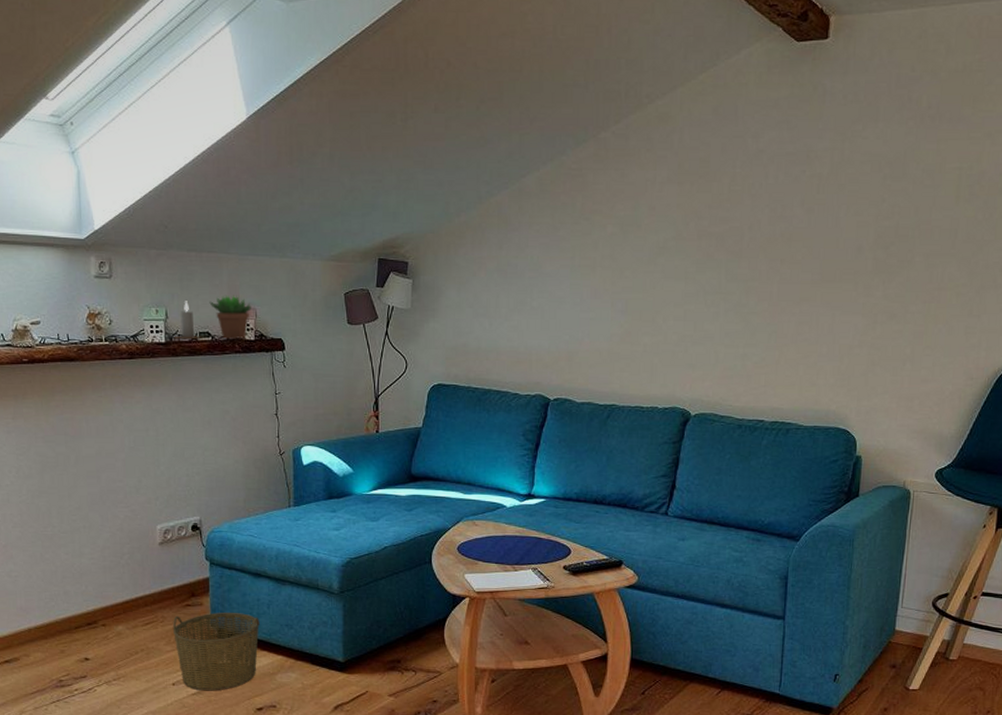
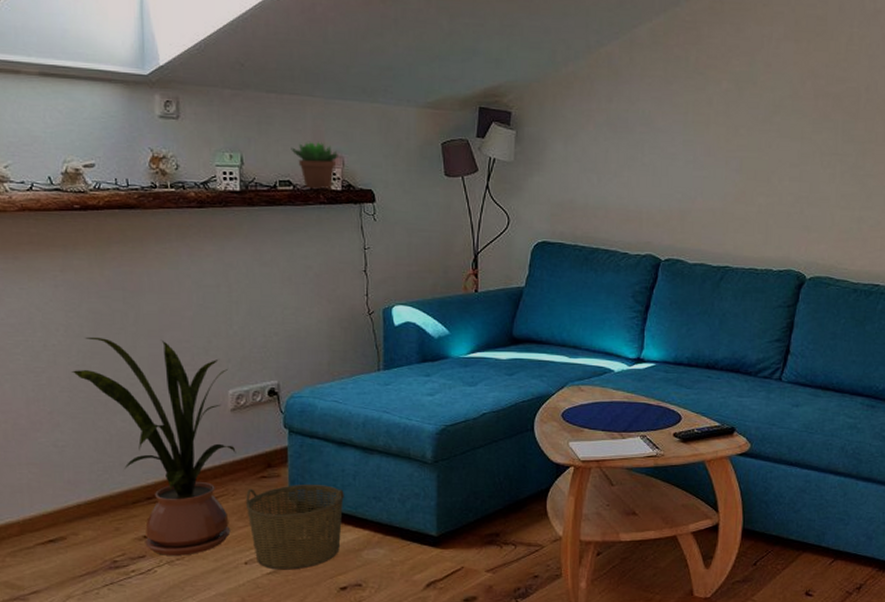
house plant: none [22,477,164,676] -> present [71,336,236,556]
candle: present [174,301,203,340] -> none [250,146,283,189]

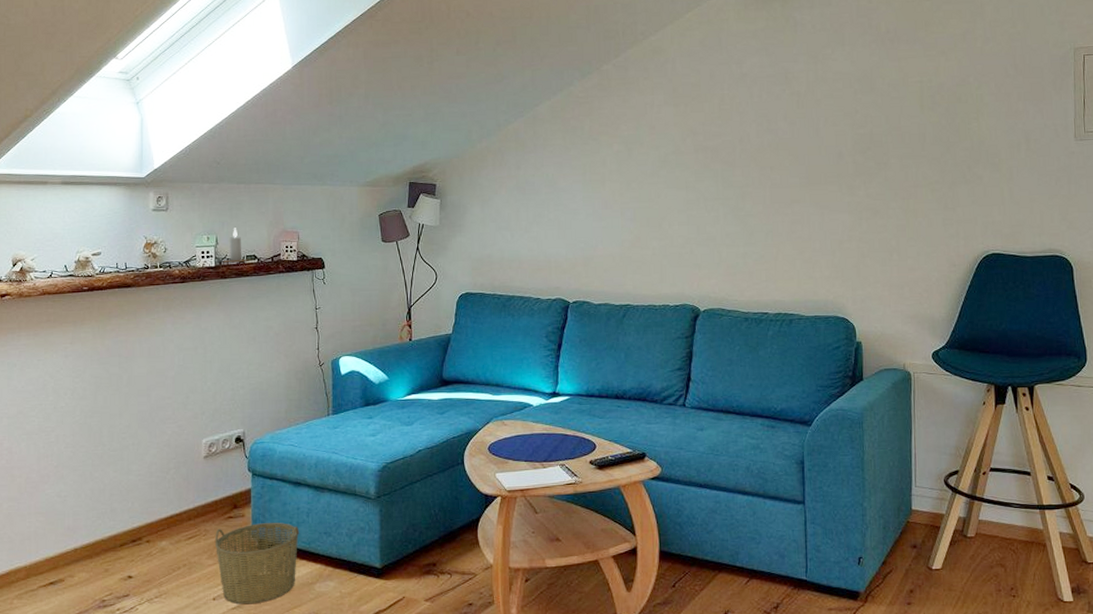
house plant: present [71,336,236,556] -> none [75,397,208,594]
candle: none [250,146,283,189] -> present [223,228,249,263]
succulent plant: present [291,141,338,189] -> none [256,220,294,261]

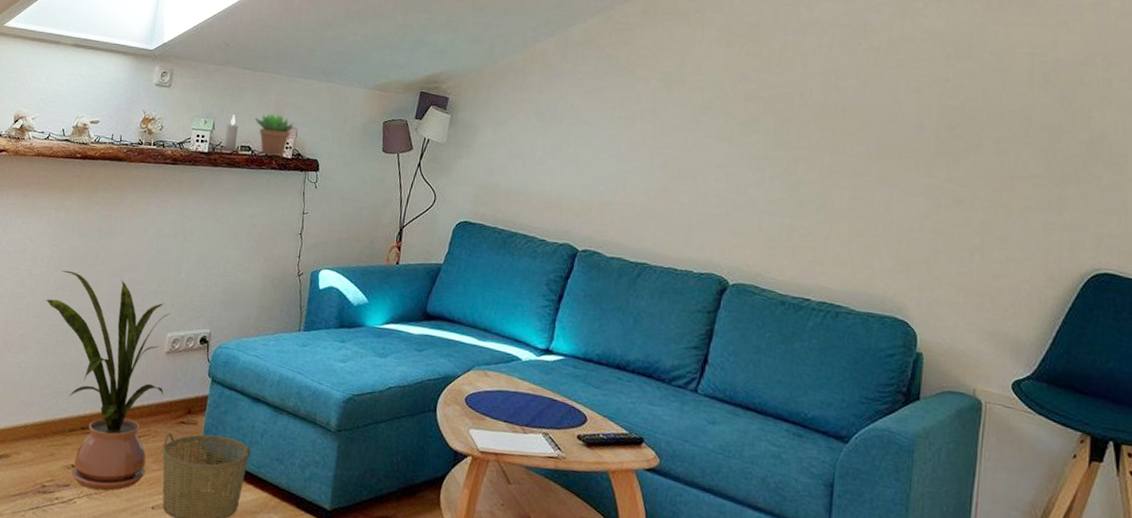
house plant: none [75,397,208,594] -> present [45,270,170,491]
succulent plant: none [256,220,294,261] -> present [255,113,294,157]

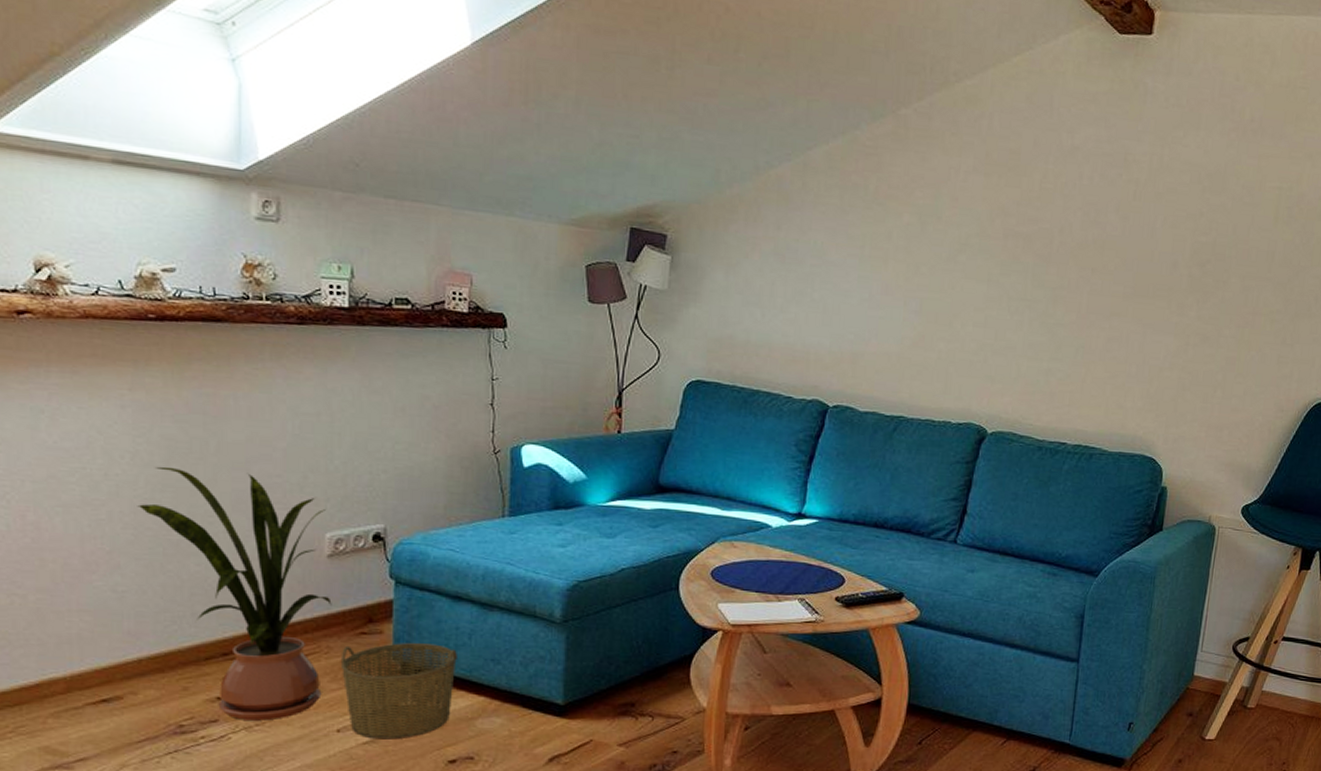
candle: present [216,114,243,153] -> none [360,258,400,307]
succulent plant: present [255,113,294,157] -> none [410,256,466,311]

